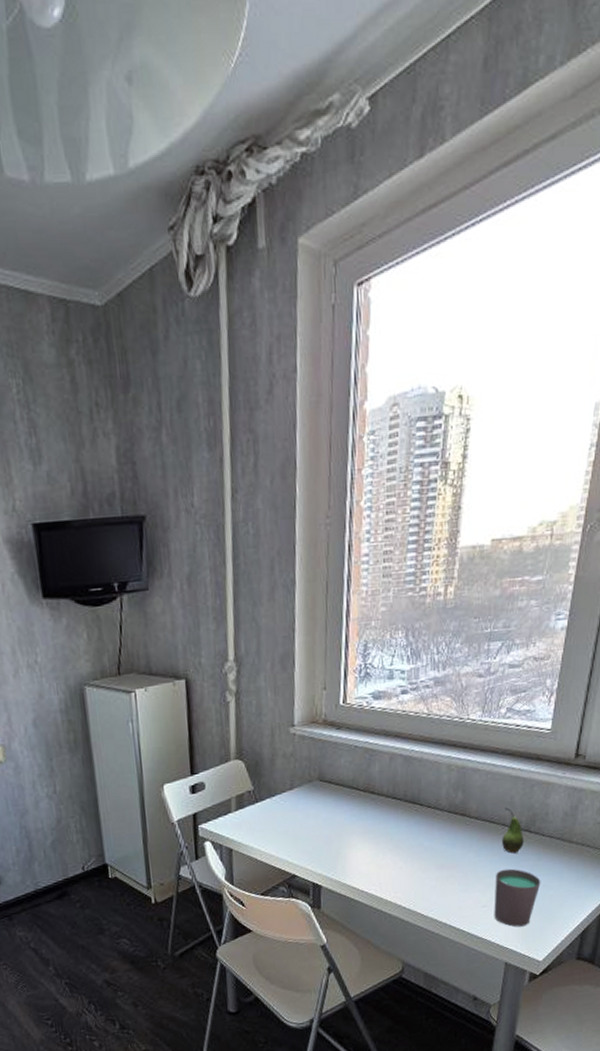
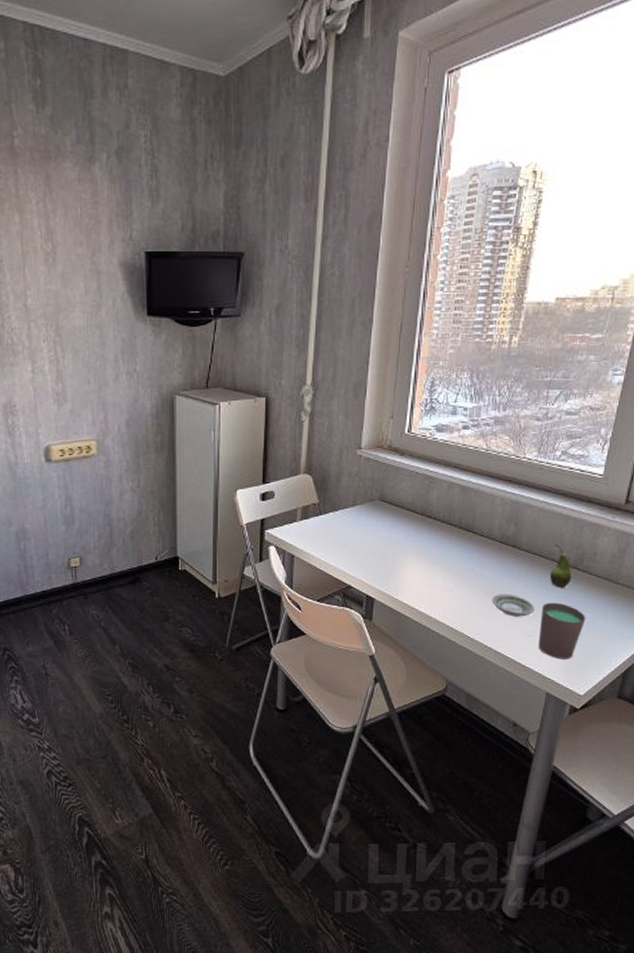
saucer: none [443,865,488,889] -> present [492,594,535,617]

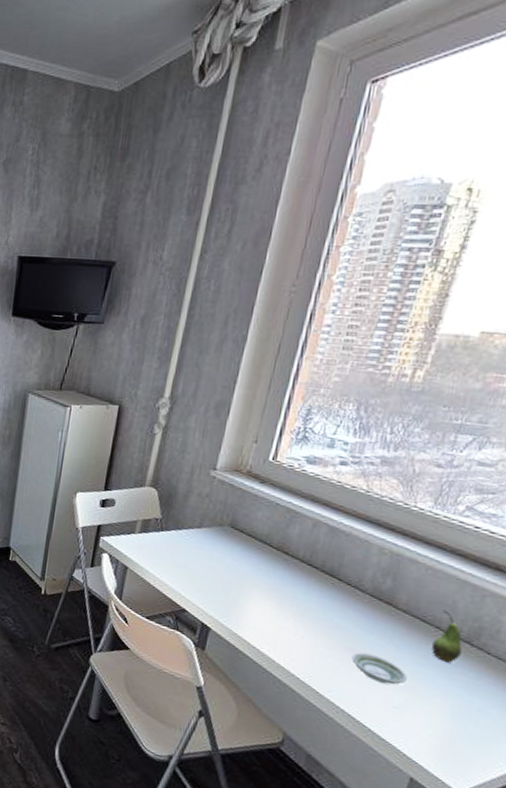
cup: present [538,602,586,660] -> none [406,674,476,747]

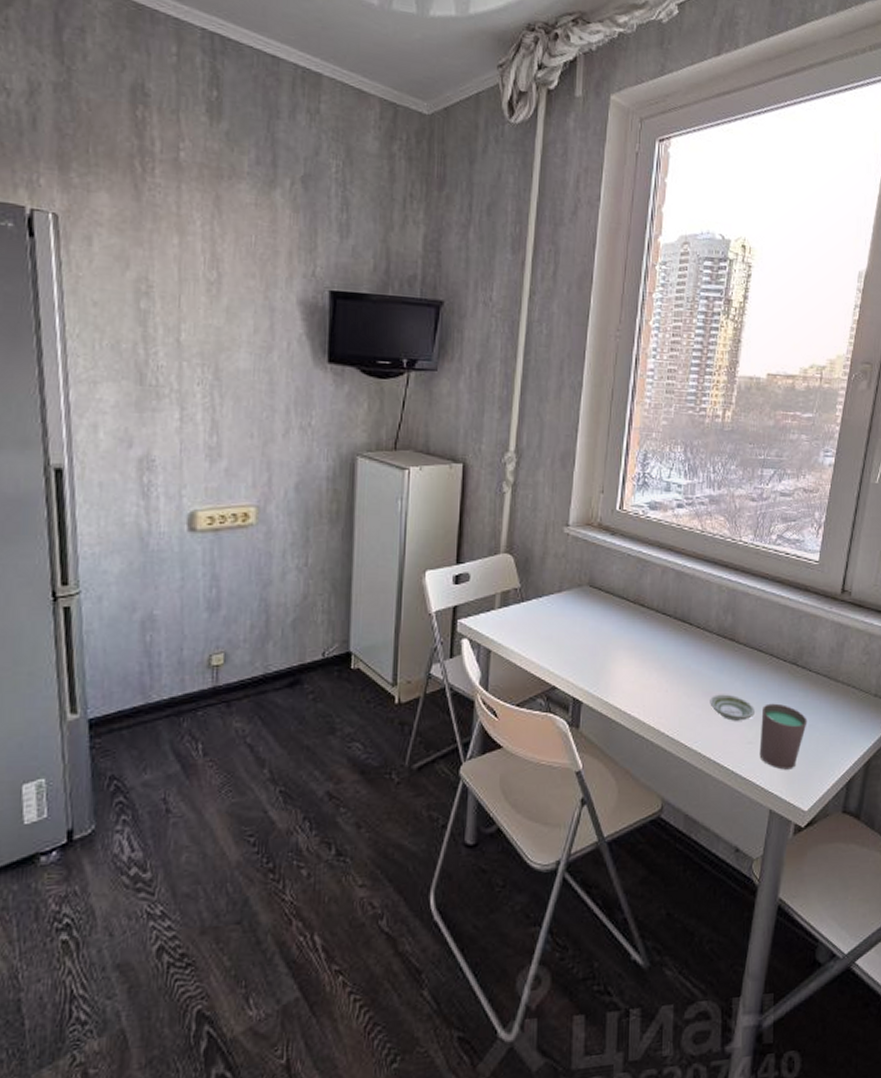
cup: none [406,674,476,747] -> present [759,703,807,770]
fruit: present [432,610,462,663] -> none [770,637,791,687]

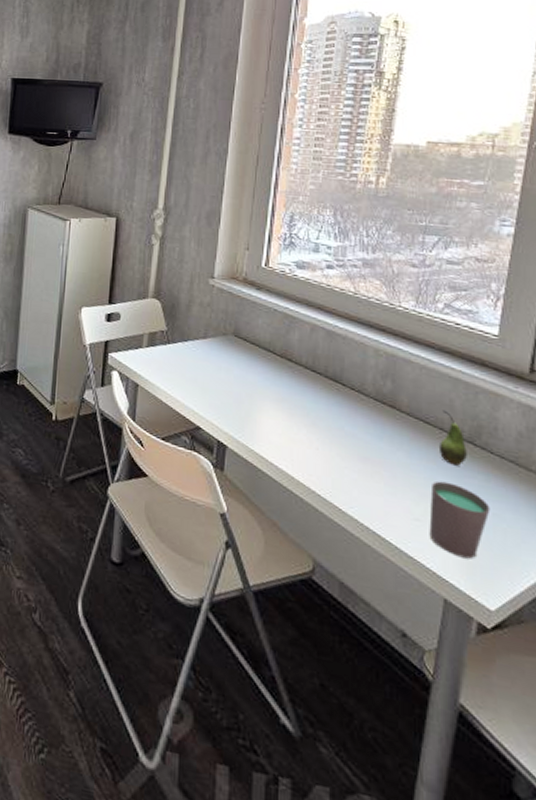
saucer: present [710,694,755,721] -> none [367,461,422,495]
fruit: none [770,637,791,687] -> present [440,410,467,466]

